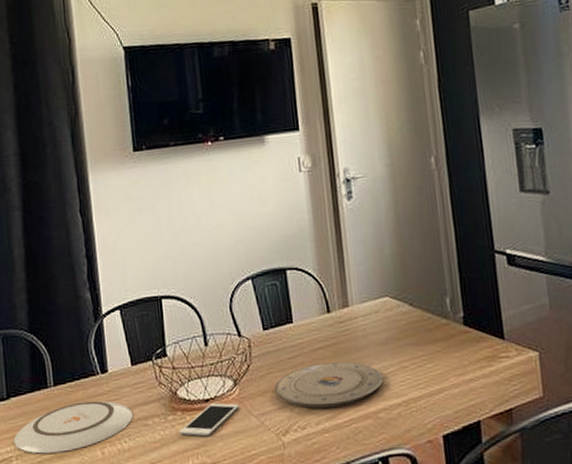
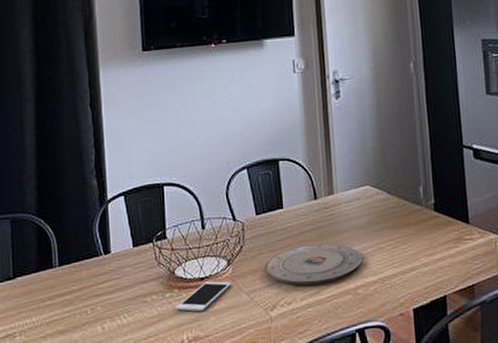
plate: present [14,400,134,454] -> none [18,279,133,330]

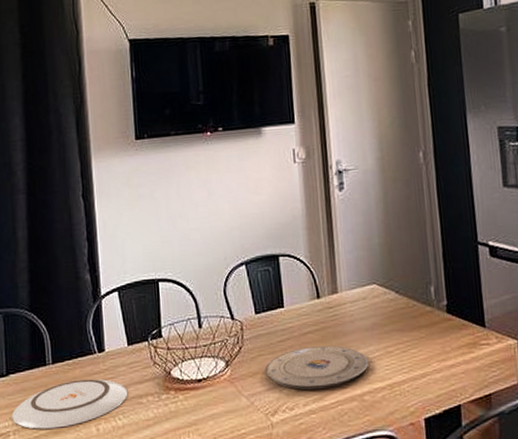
plate: none [18,279,133,330] -> present [12,379,128,429]
cell phone: present [175,281,231,312] -> none [172,383,230,416]

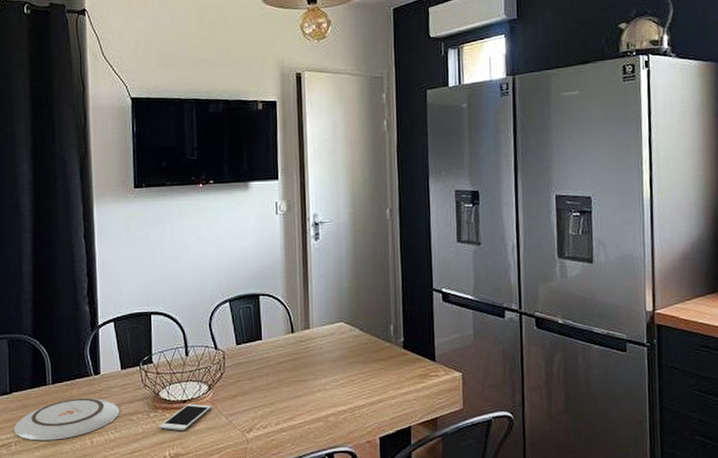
cell phone: none [172,383,230,416] -> present [159,403,212,431]
plate: present [265,345,369,390] -> none [243,374,334,412]

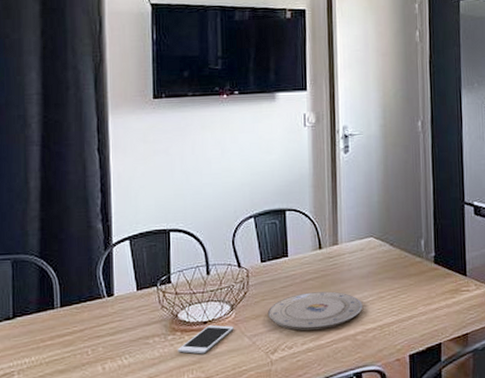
plate: present [14,398,120,441] -> none [17,321,135,369]
plate: none [243,374,334,412] -> present [267,291,363,331]

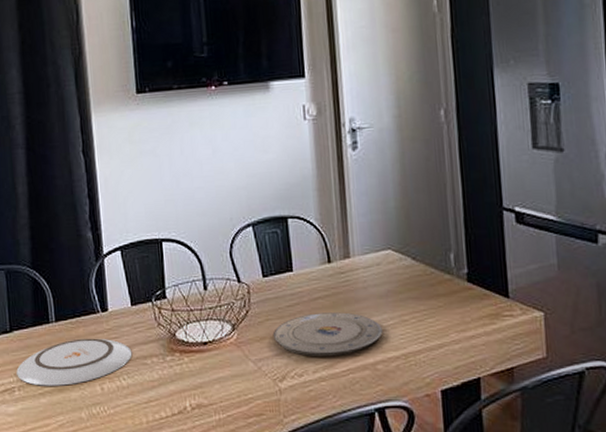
plate: none [17,321,135,369] -> present [16,338,133,386]
cell phone: present [177,324,234,354] -> none [177,346,237,378]

